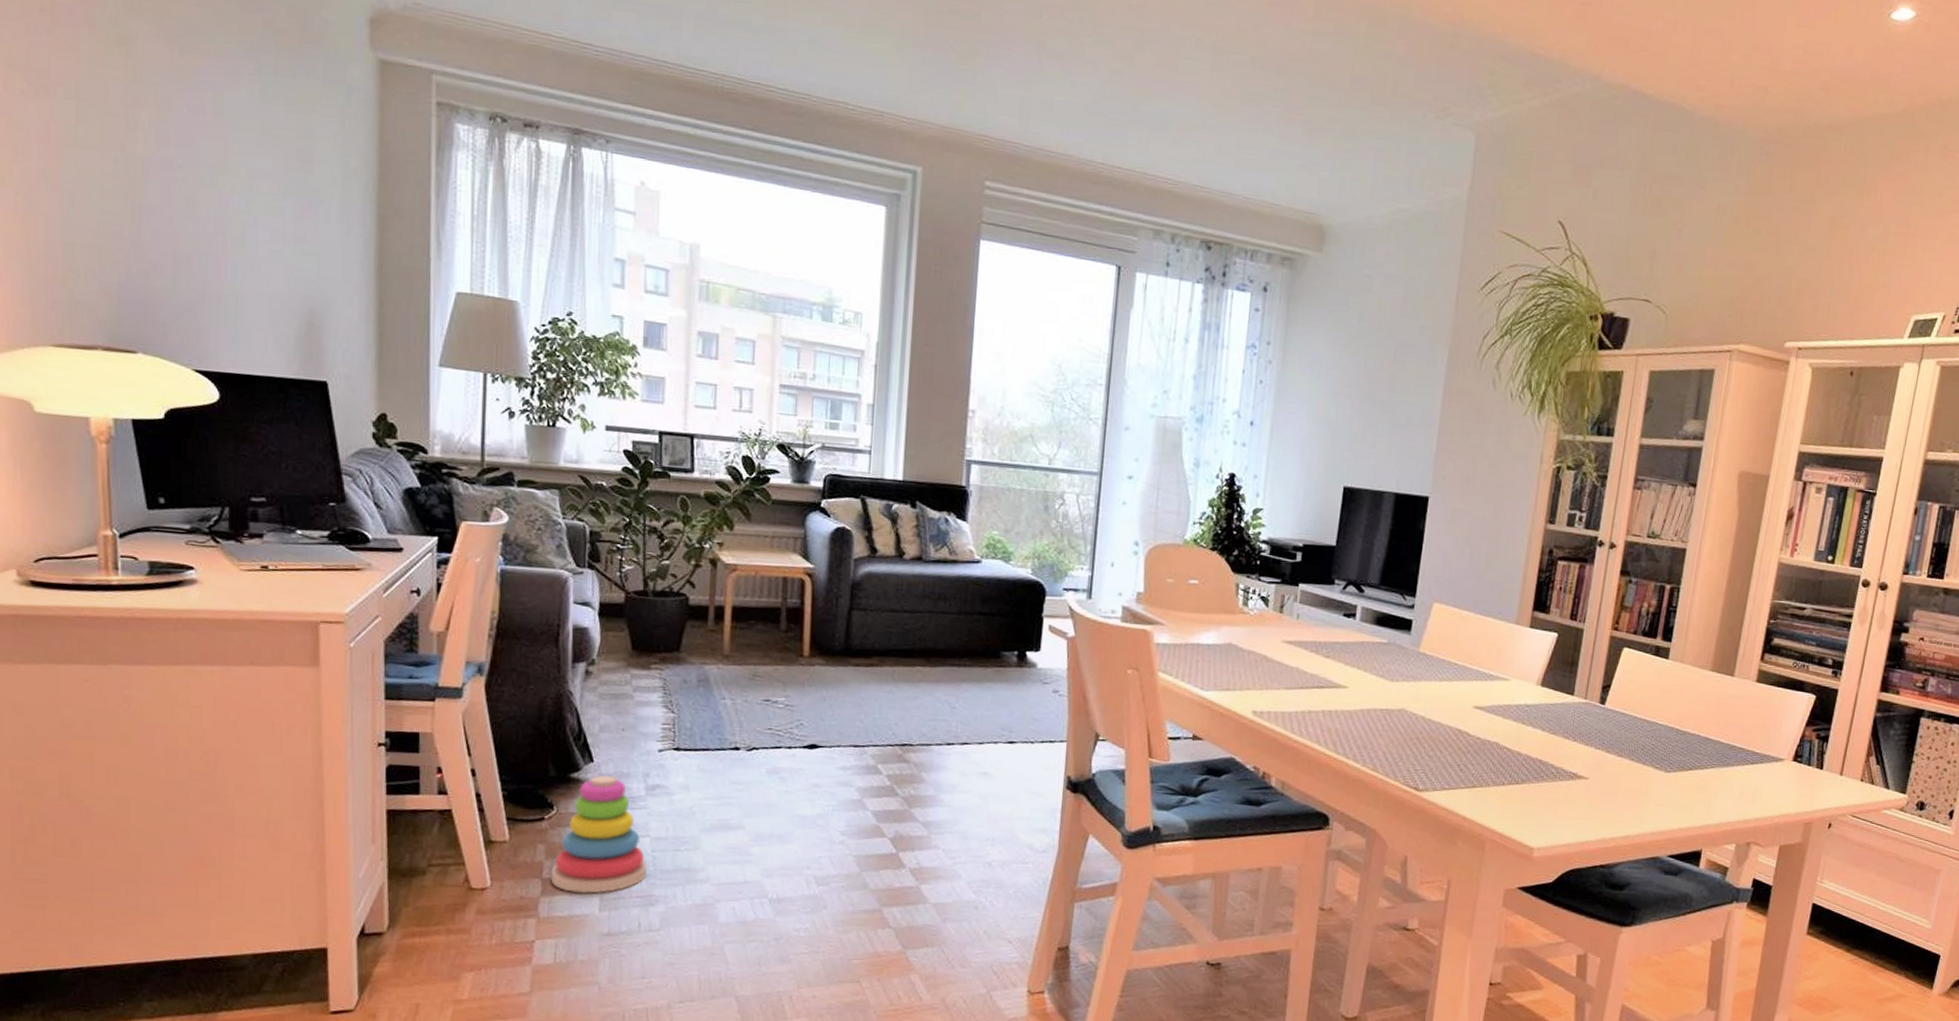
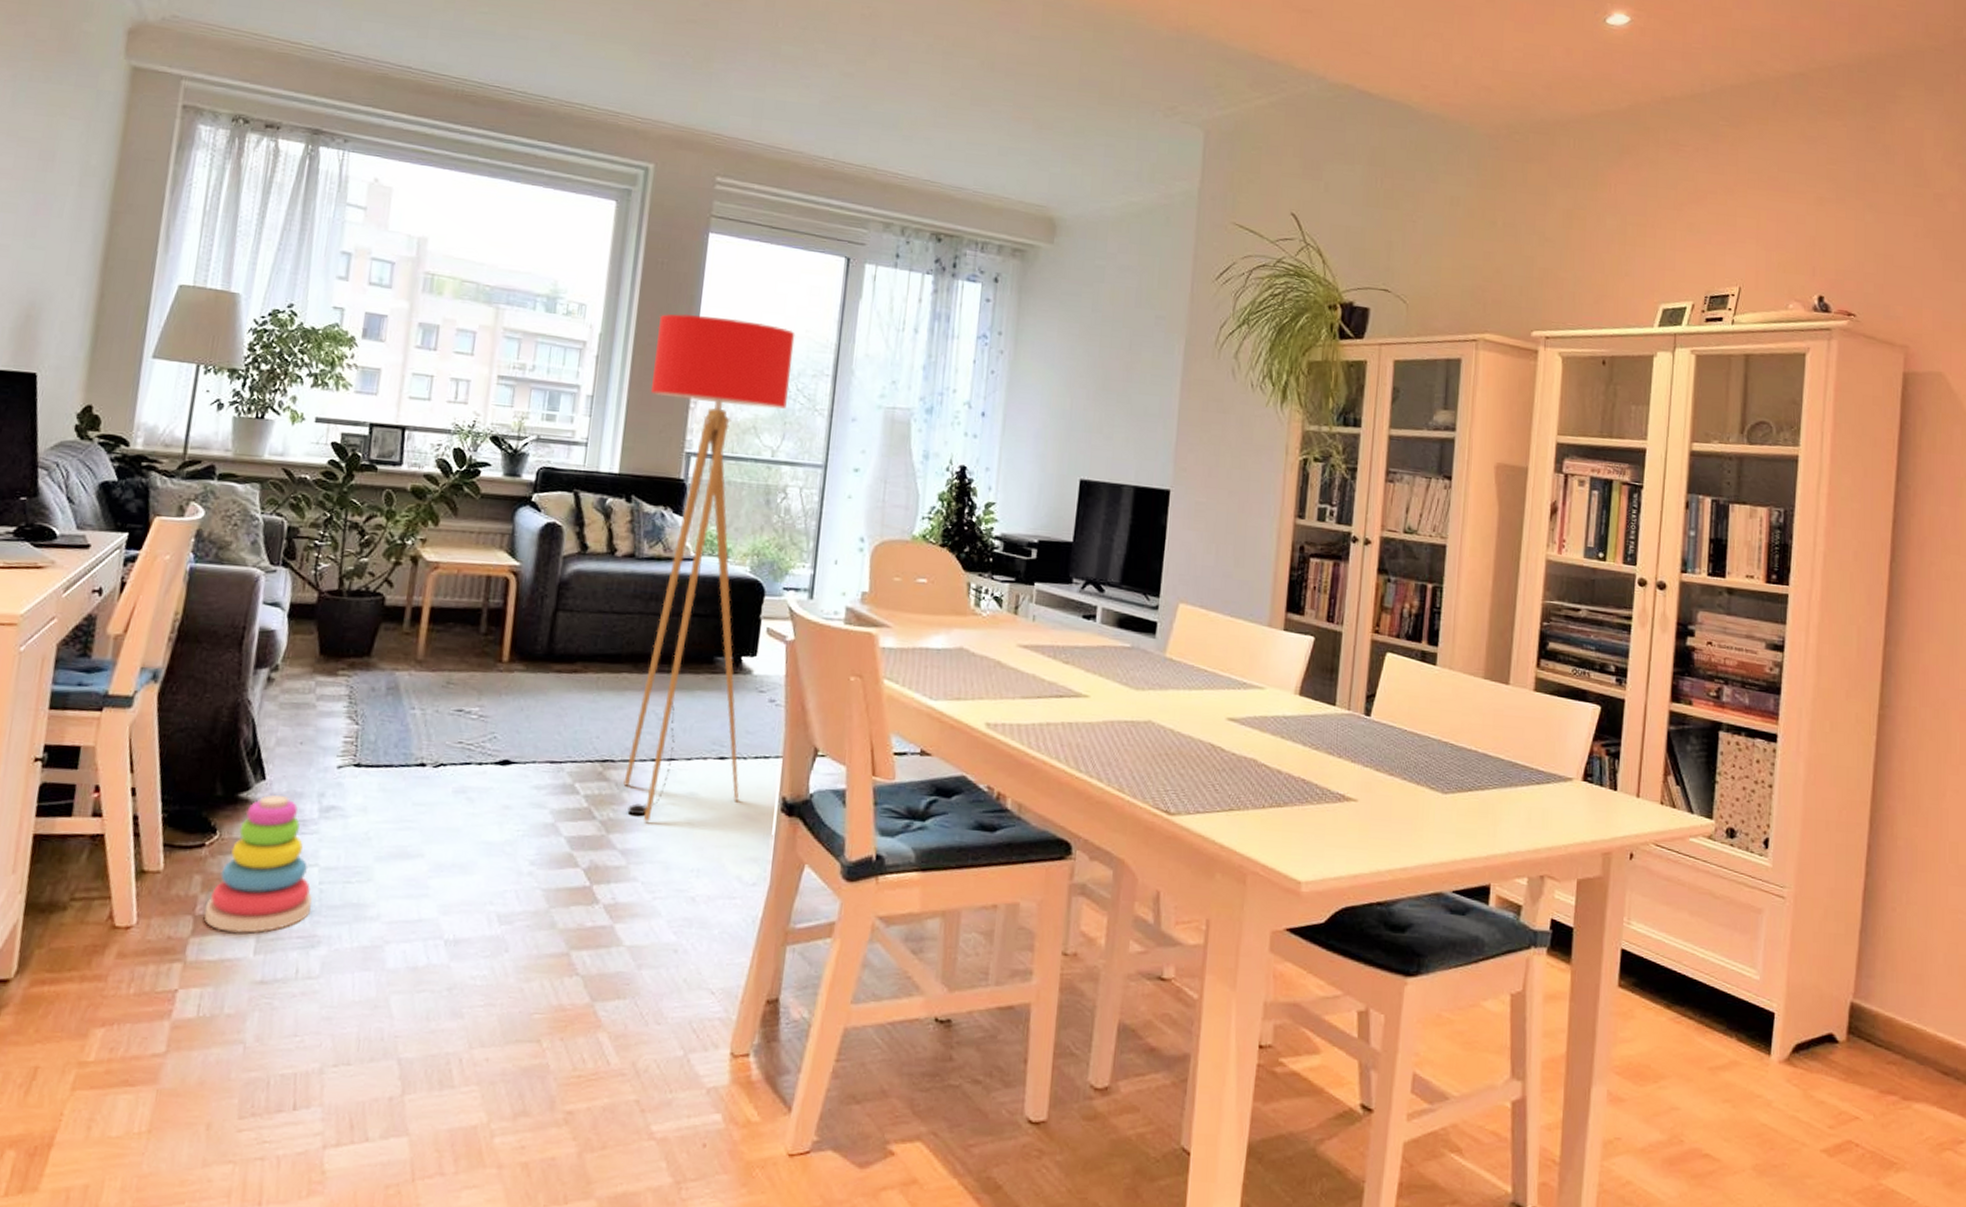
floor lamp: none [922,322,1069,798] -> present [623,313,795,822]

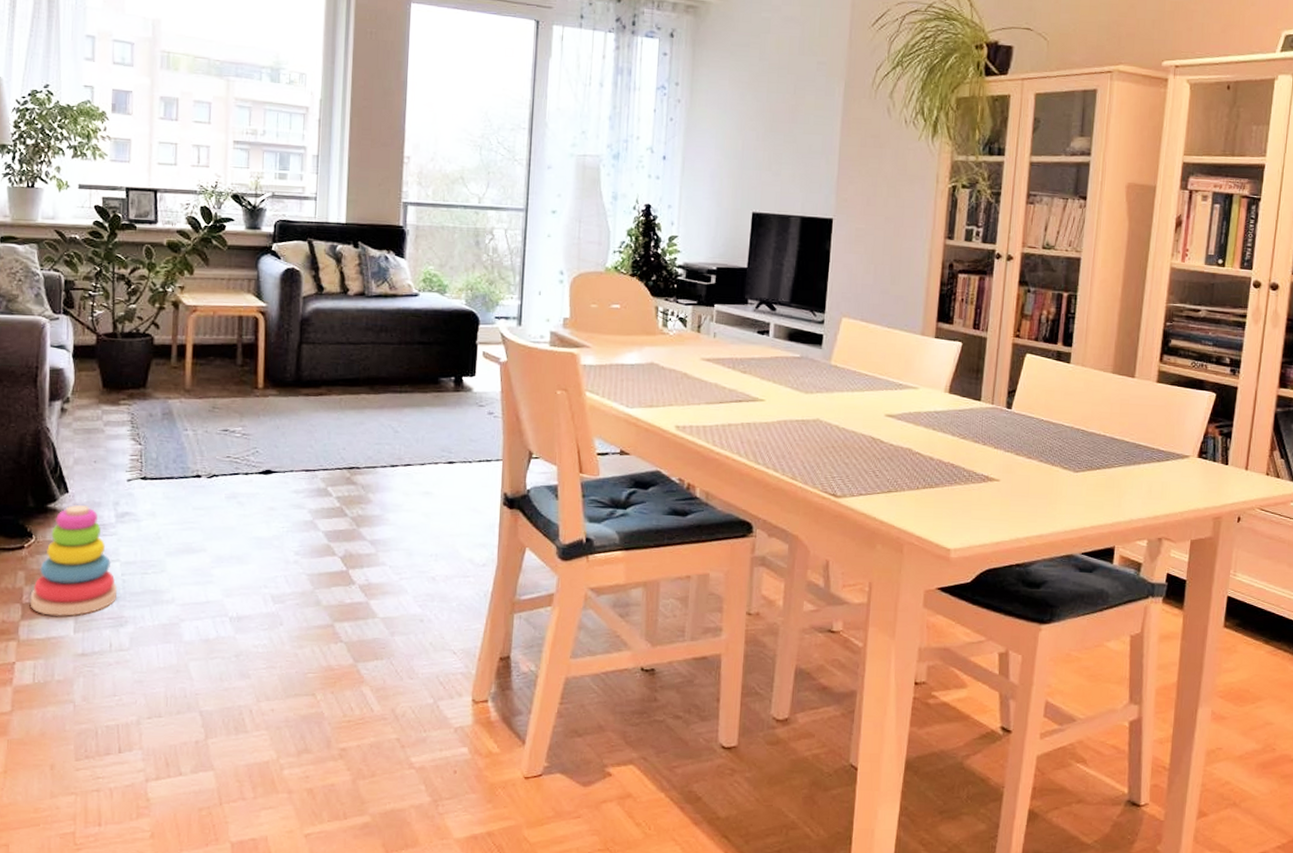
floor lamp: present [623,313,795,822] -> none [369,78,494,517]

